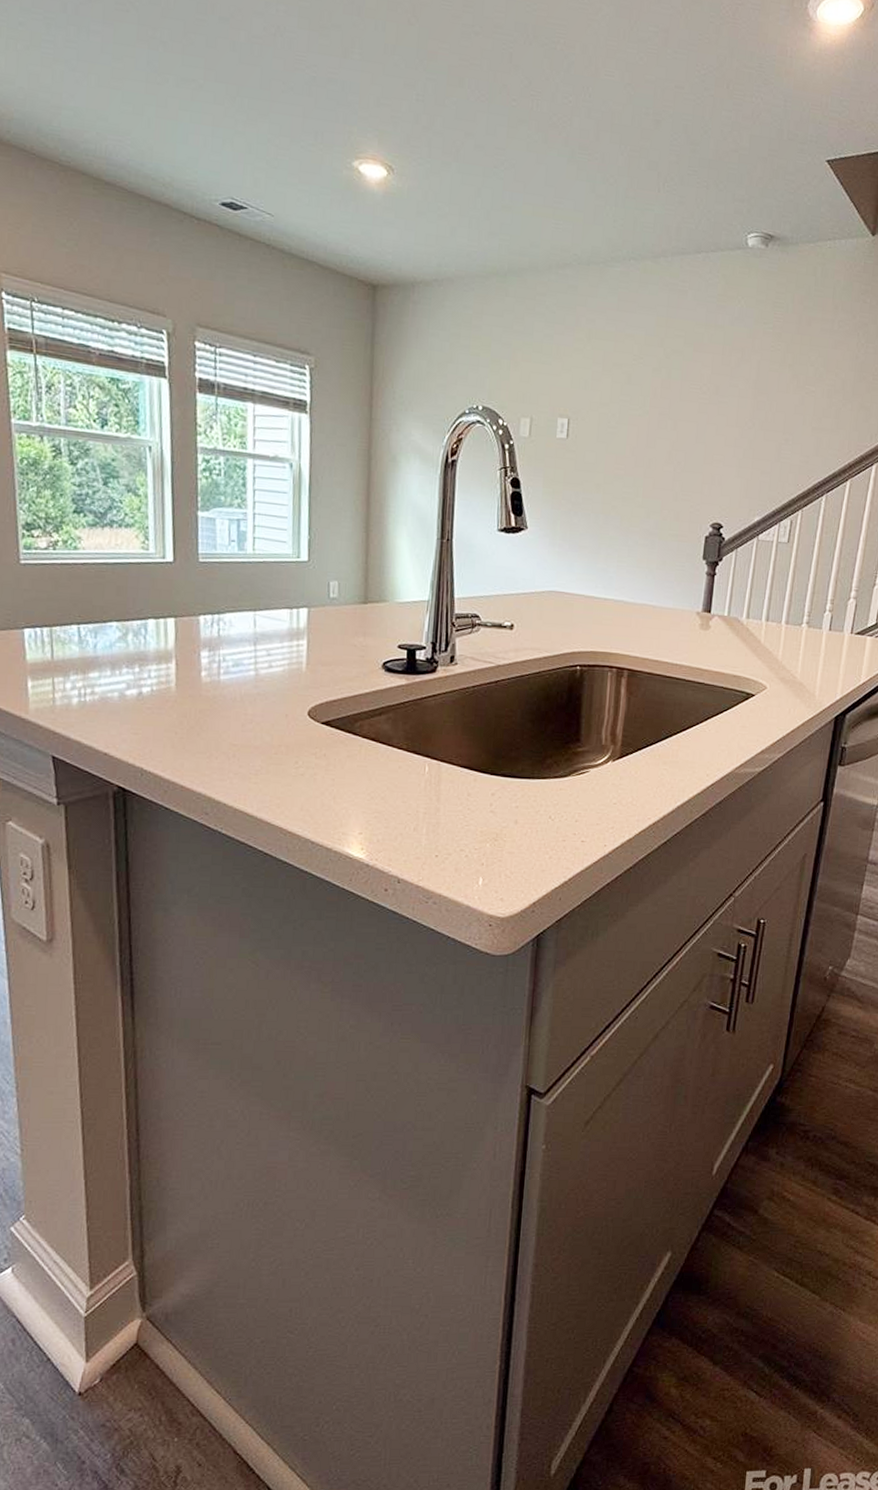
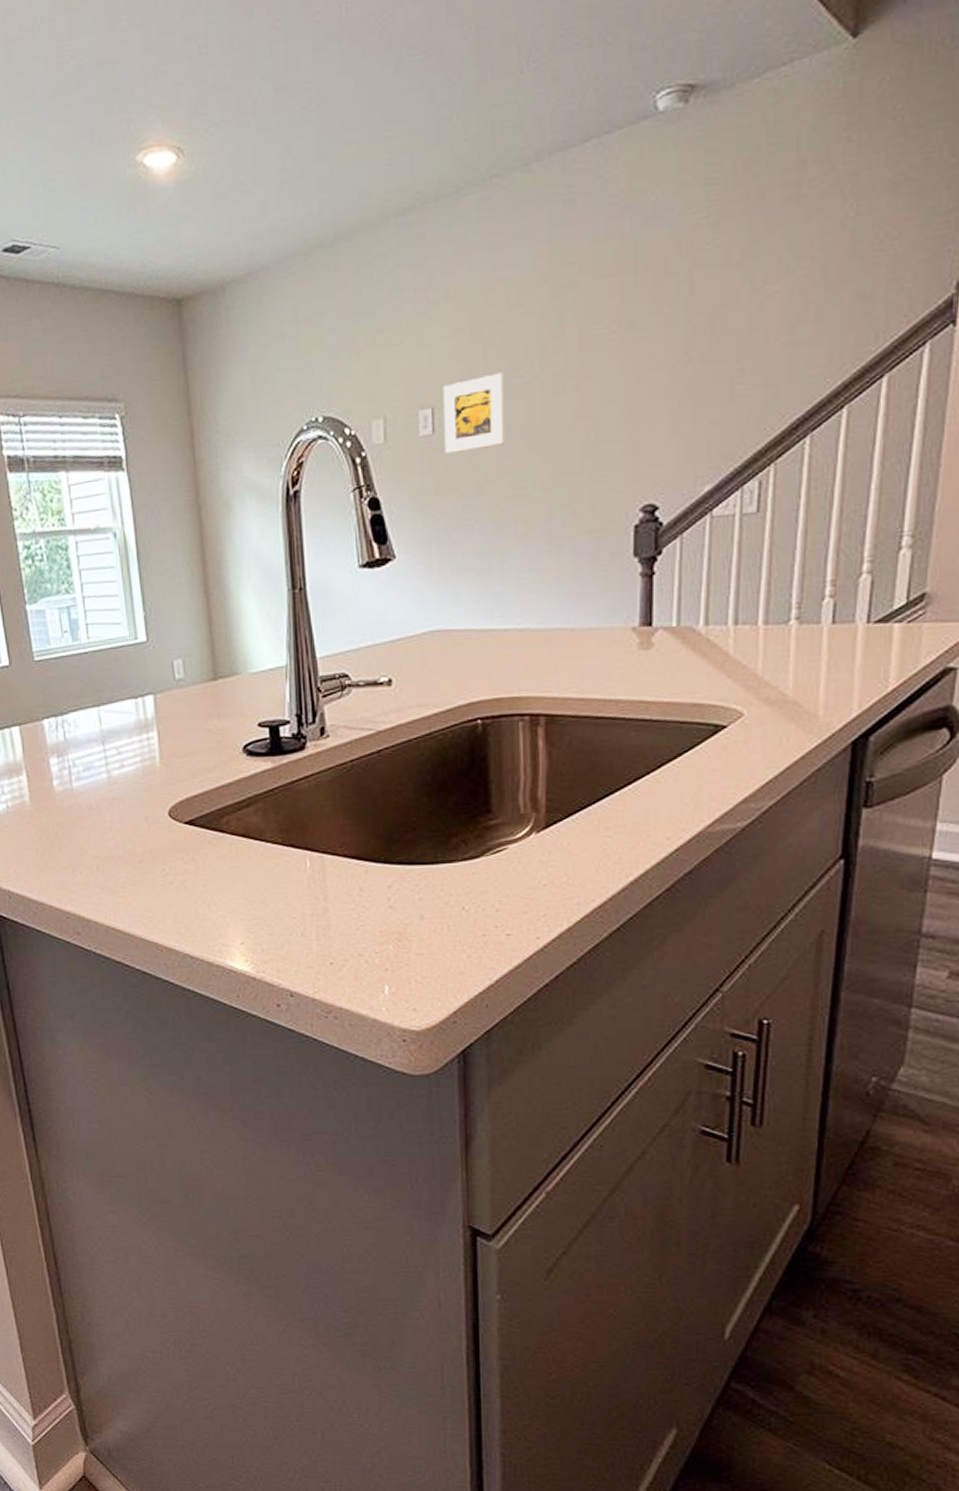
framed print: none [574,403,624,458] -> present [442,372,505,454]

